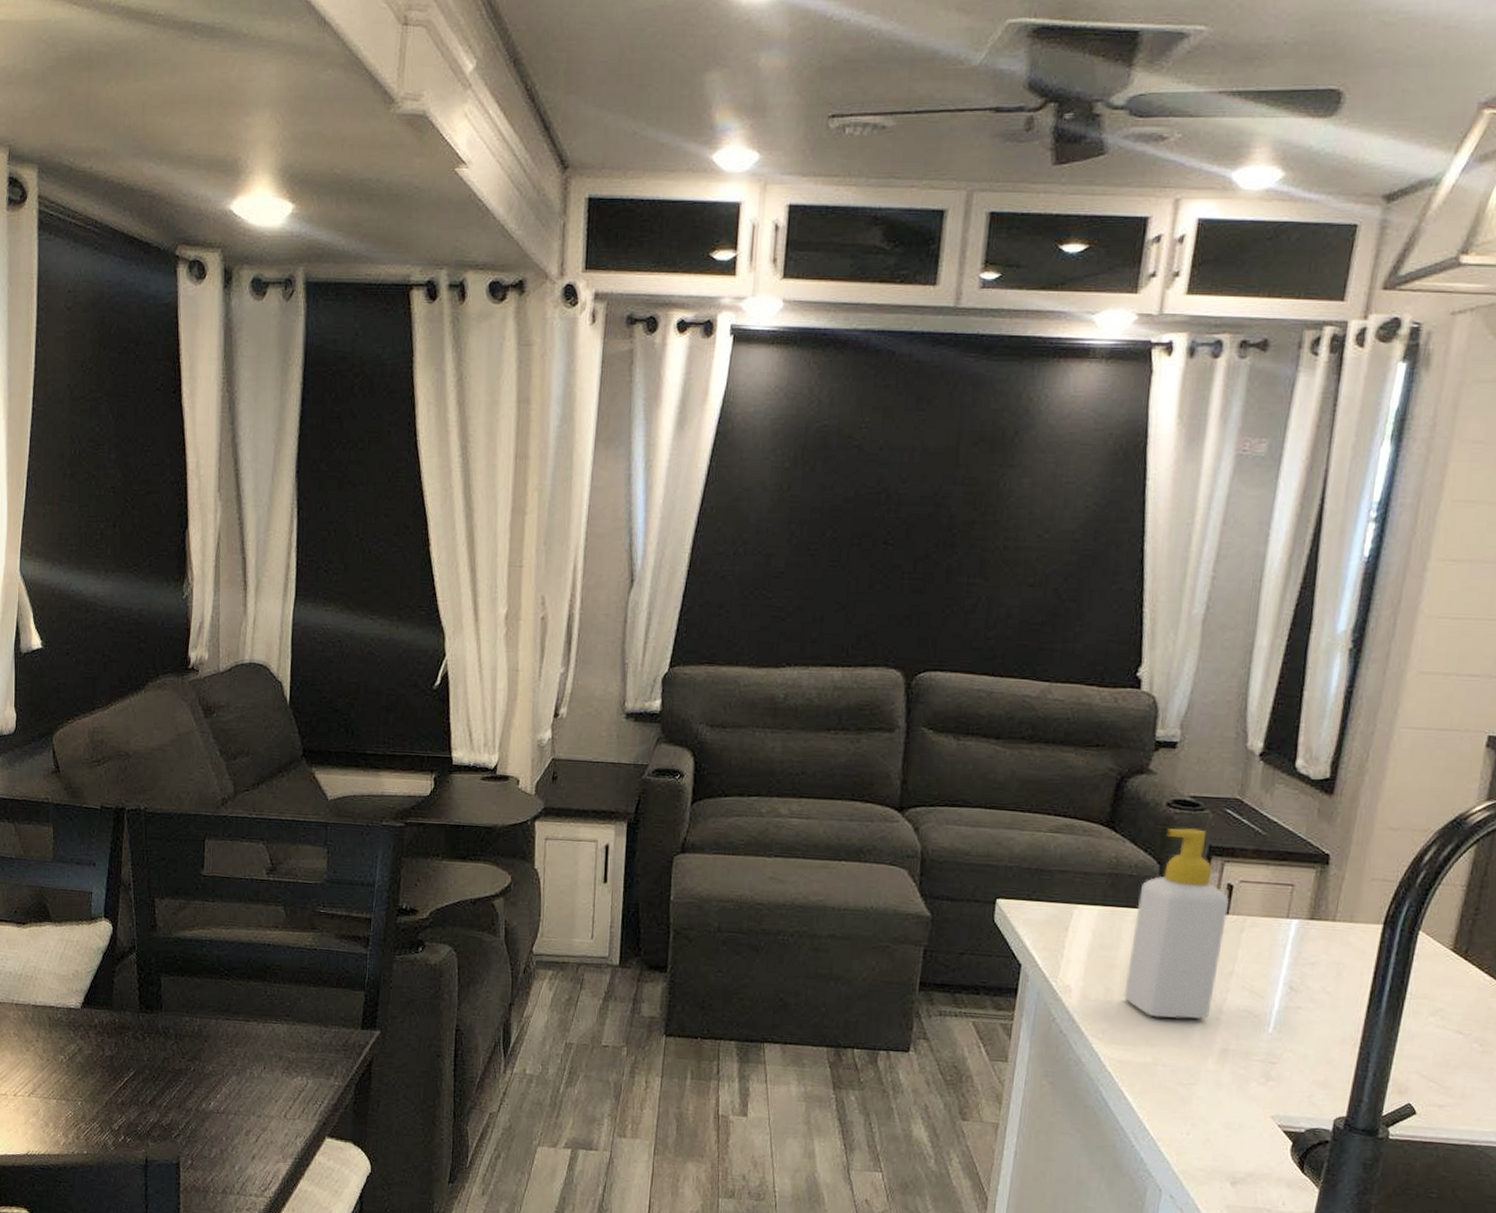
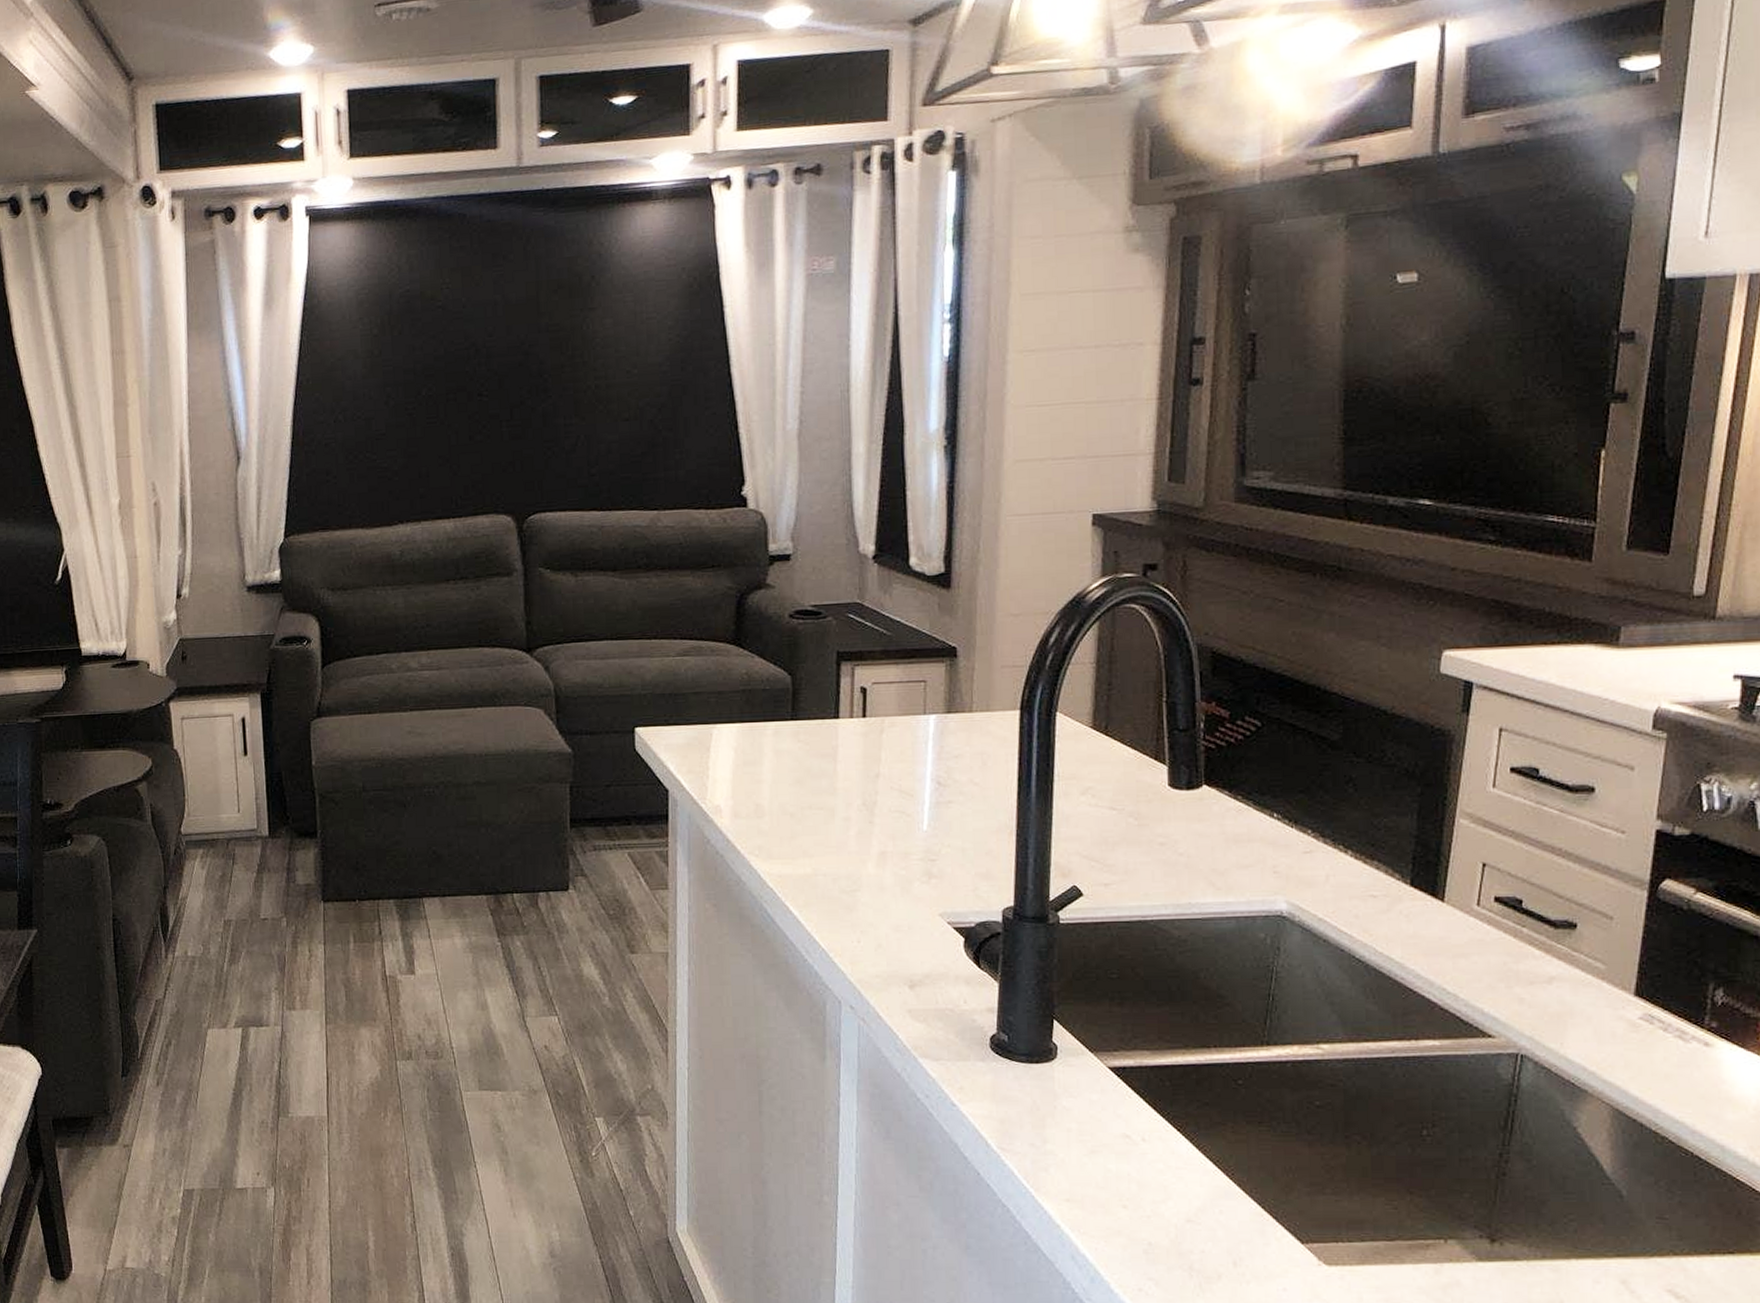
soap bottle: present [1123,828,1230,1019] -> none [773,636,866,828]

